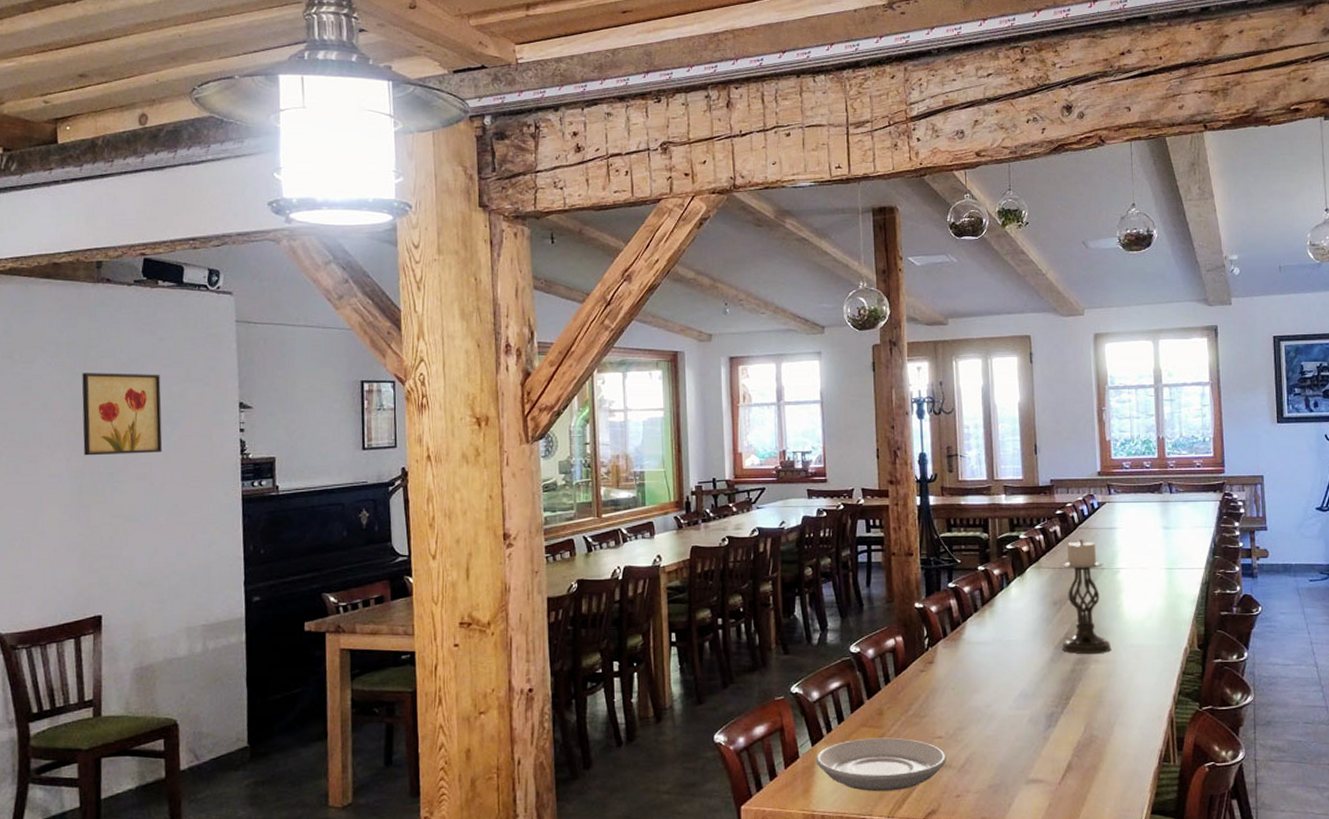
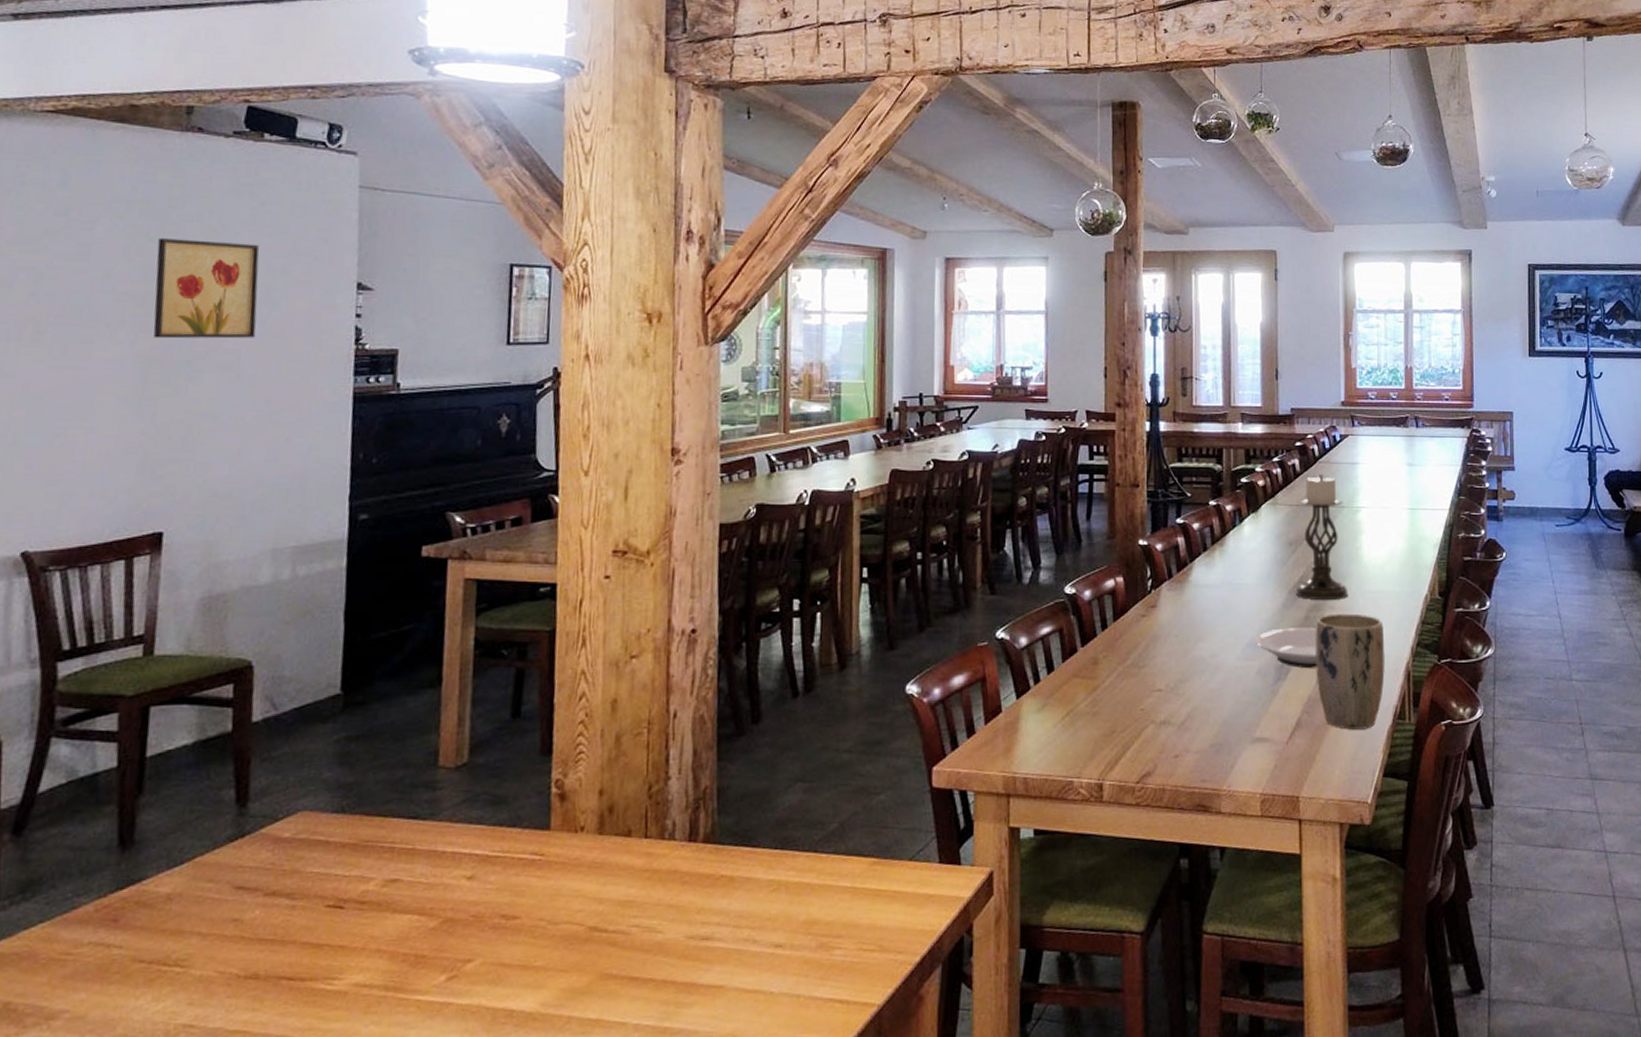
plate: present [815,737,946,792] -> none [1020,690,1166,751]
plate: none [1026,678,1085,717] -> present [1255,626,1317,669]
plant pot: none [1082,666,1149,772] -> present [1316,613,1385,730]

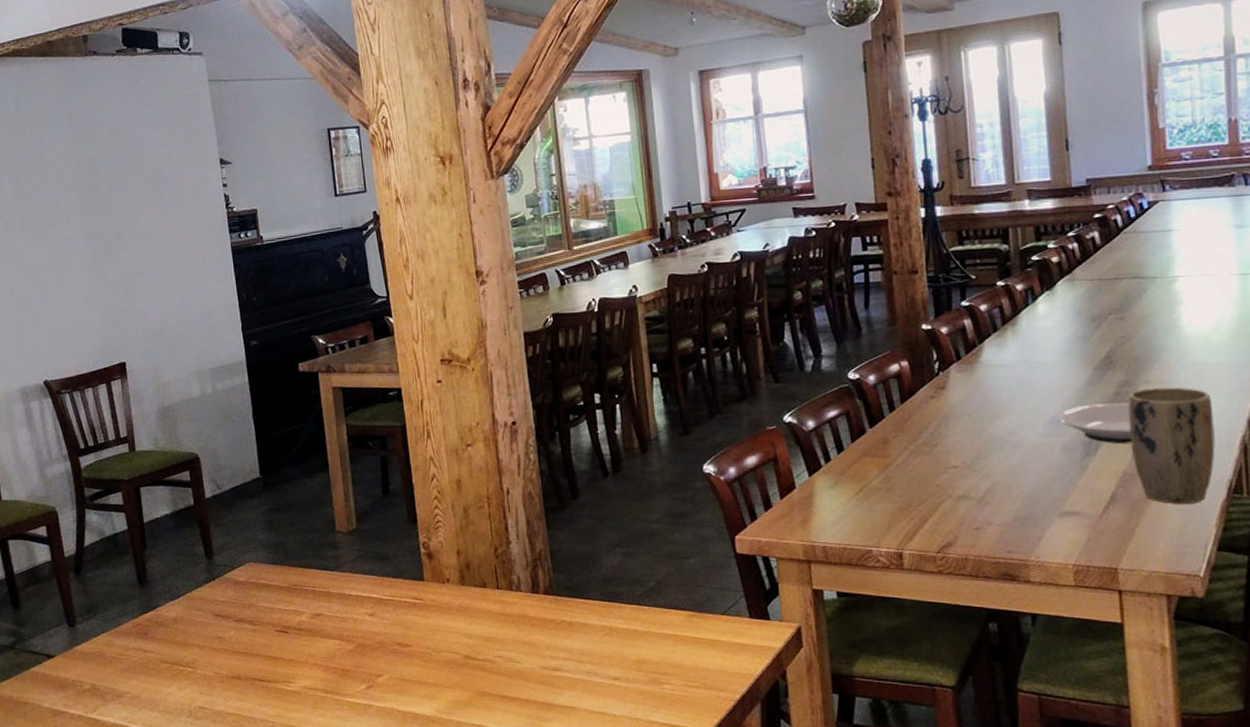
wall art: present [153,238,260,339] -> none [83,137,159,219]
candle holder: present [1295,473,1349,601] -> none [1102,244,1167,376]

